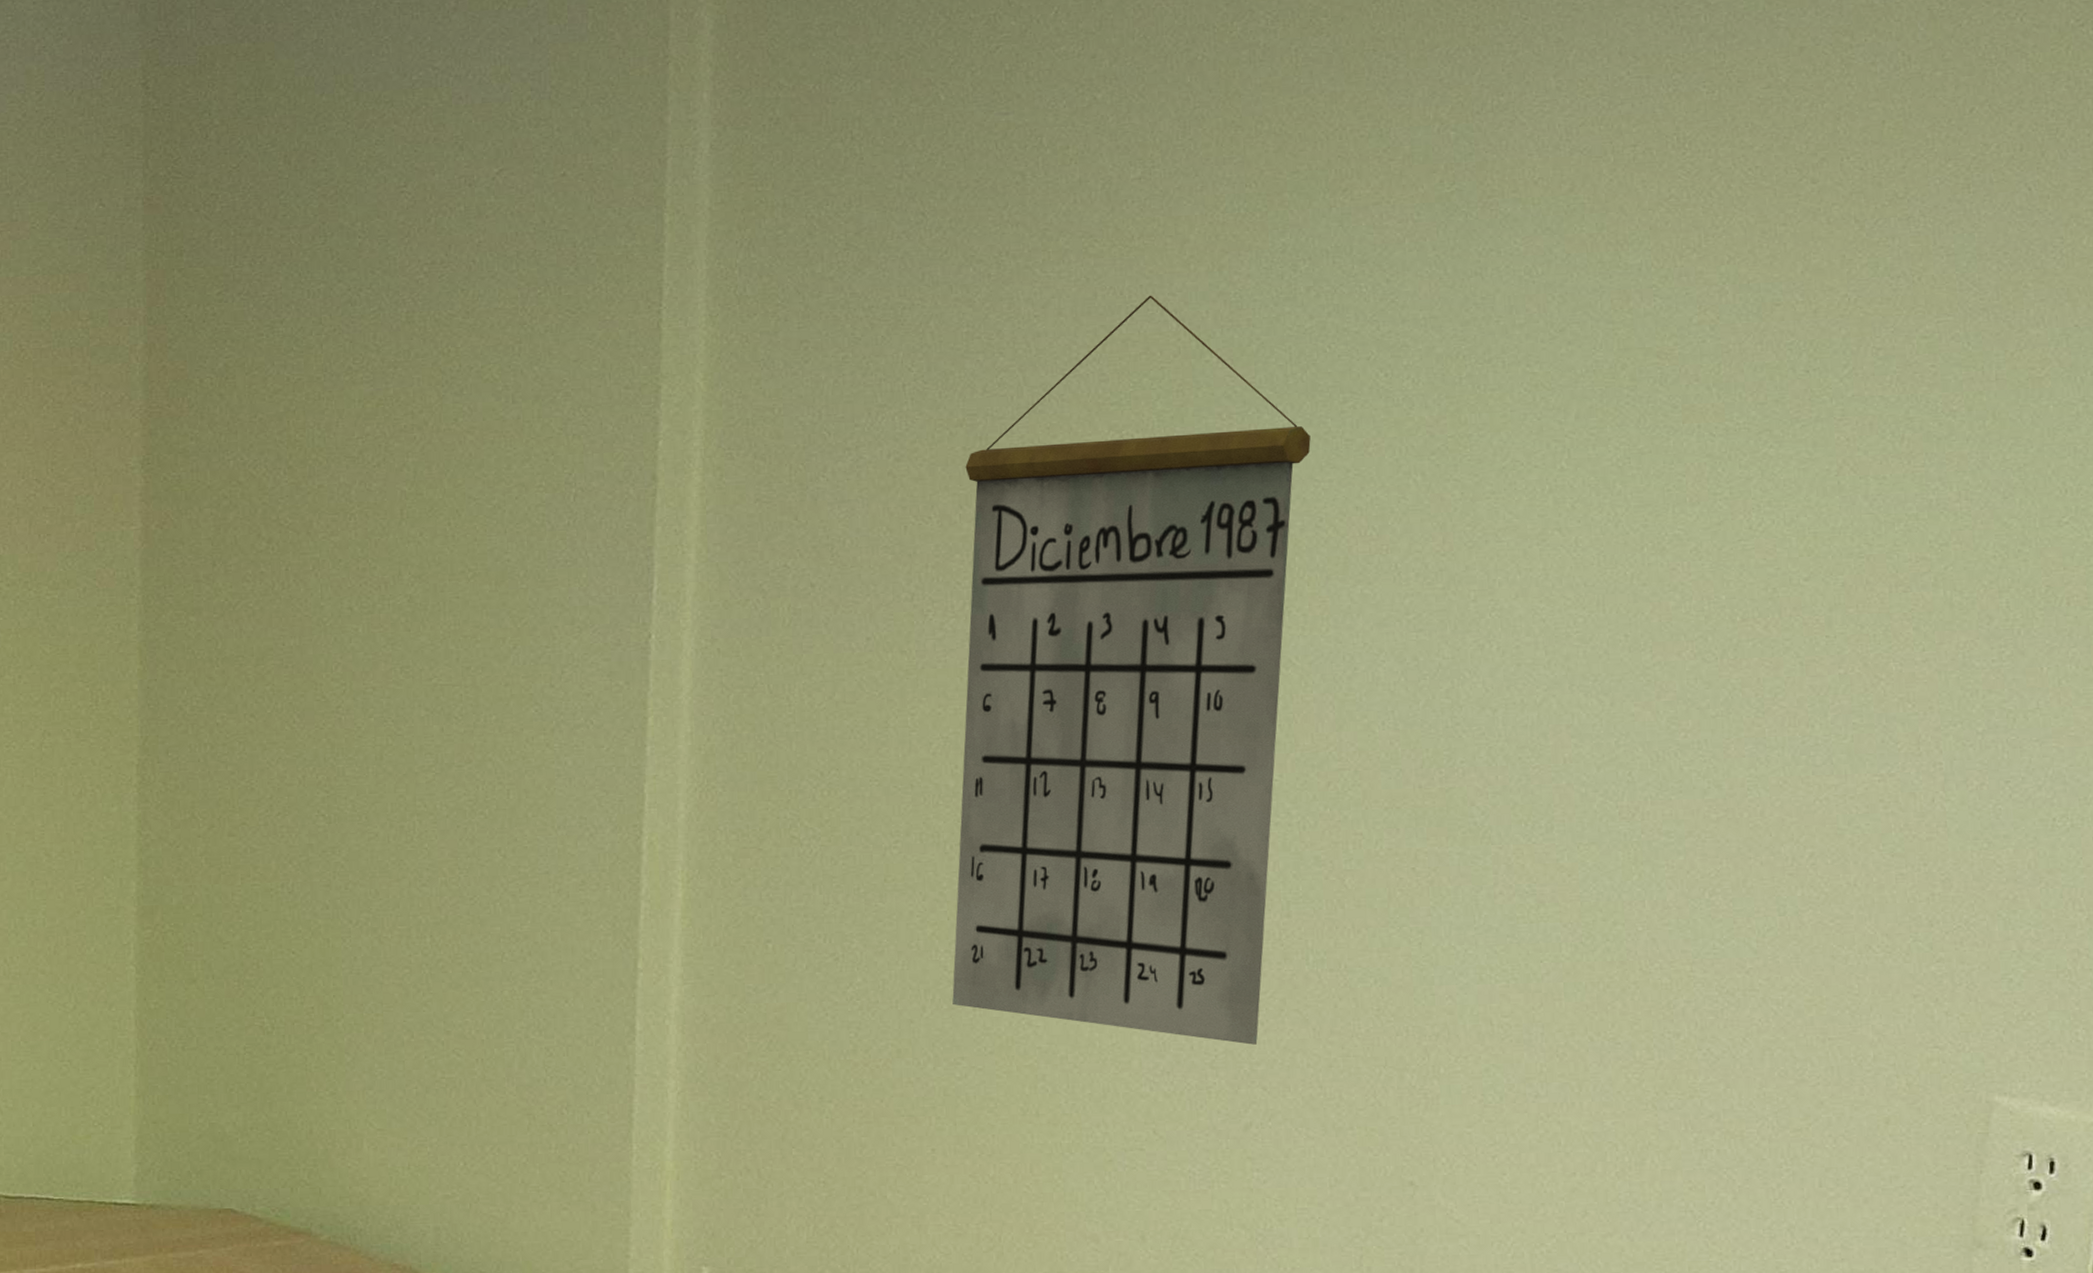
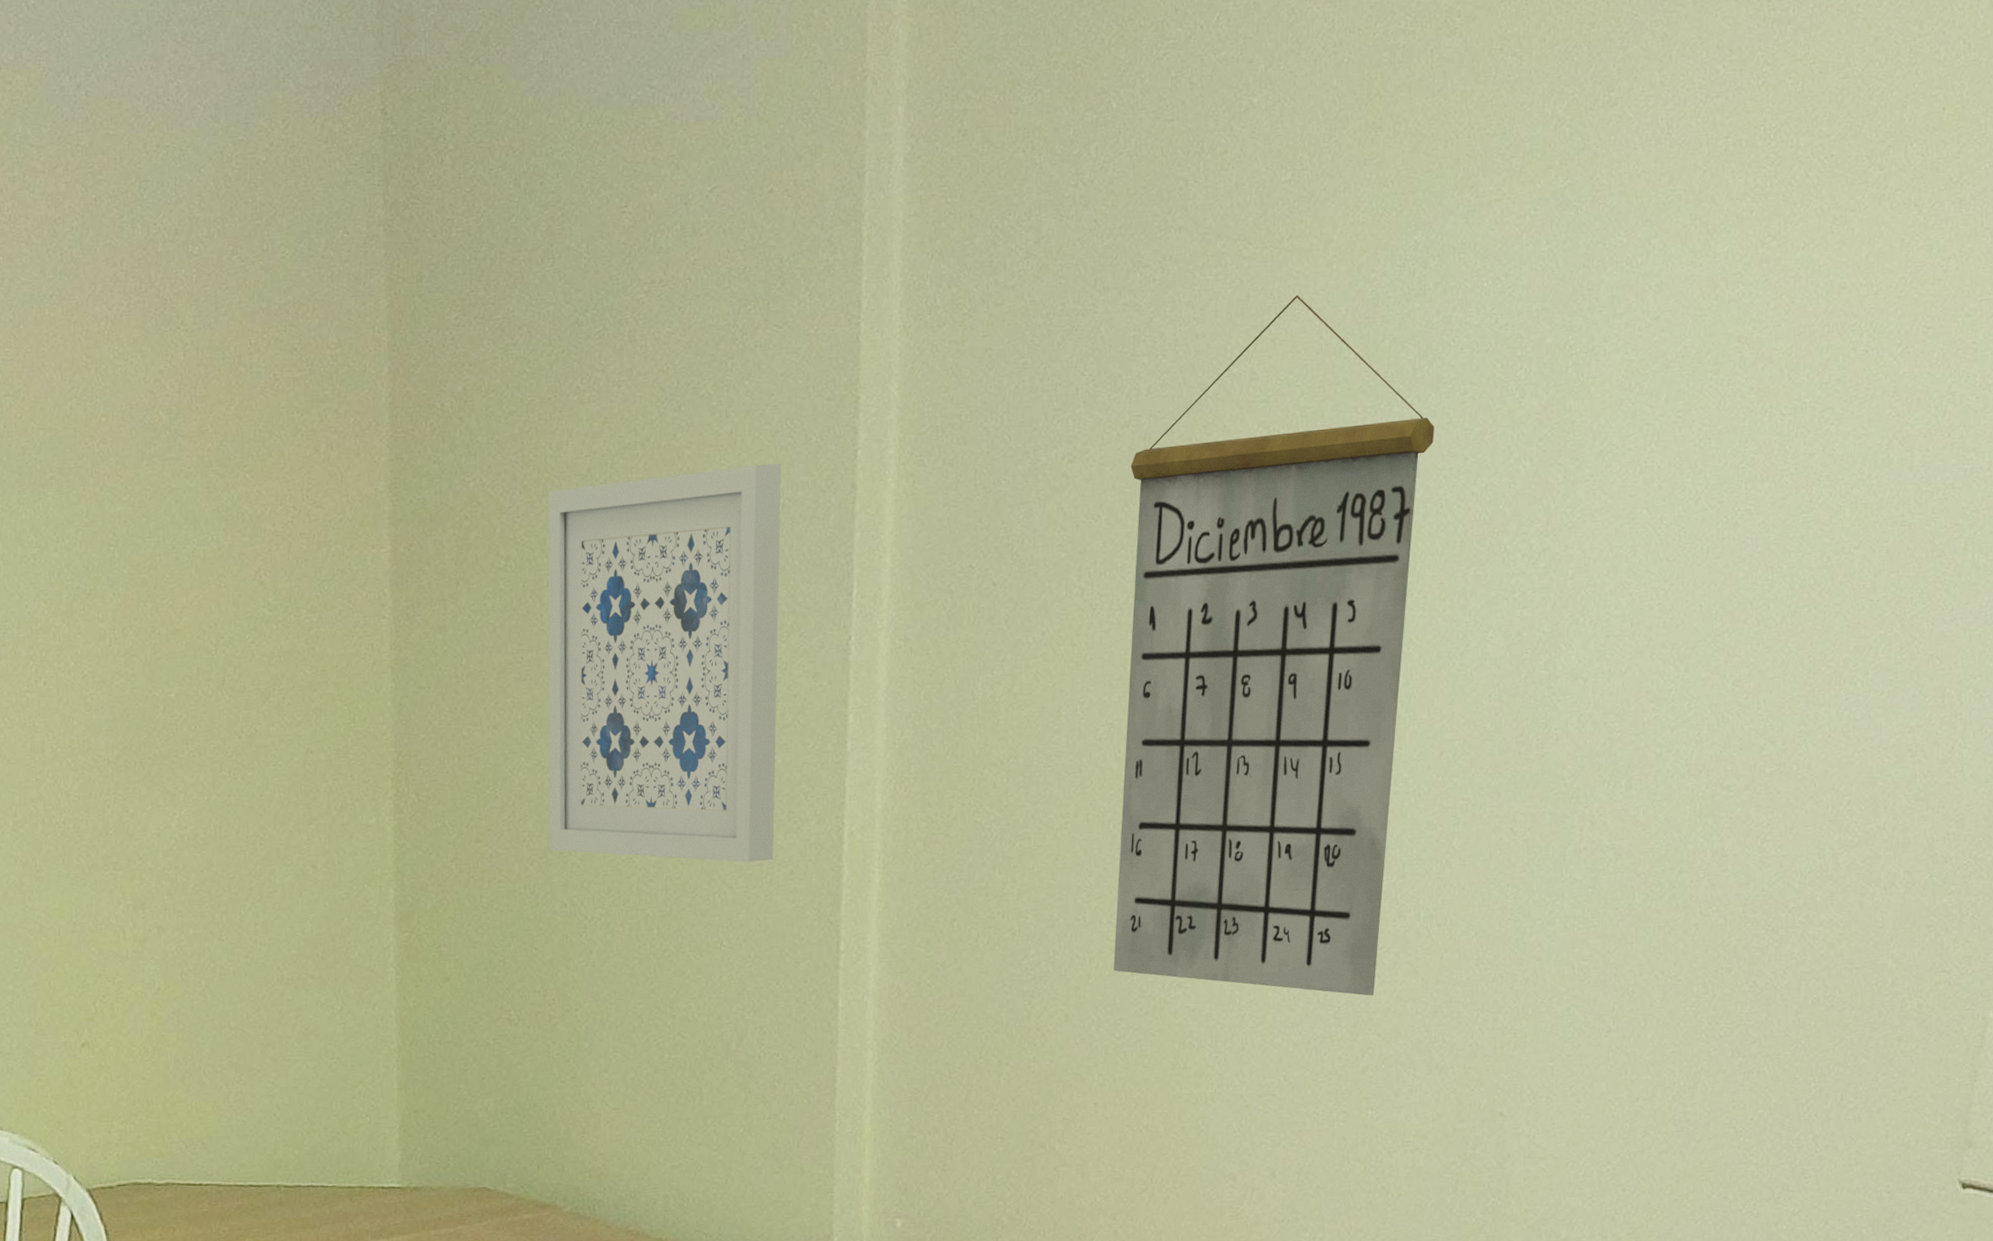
wall art: none [310,452,574,870] -> present [548,464,782,863]

